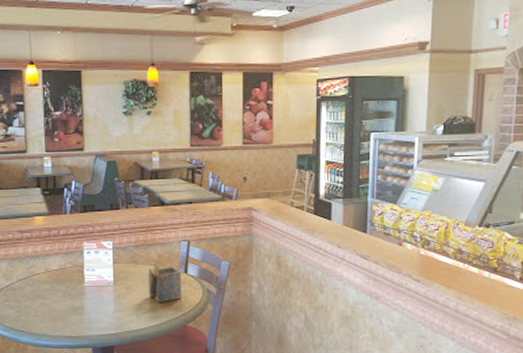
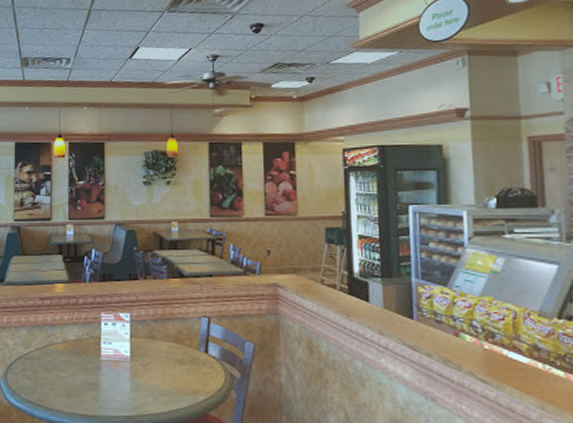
napkin holder: present [148,262,182,303] -> none [166,338,203,386]

